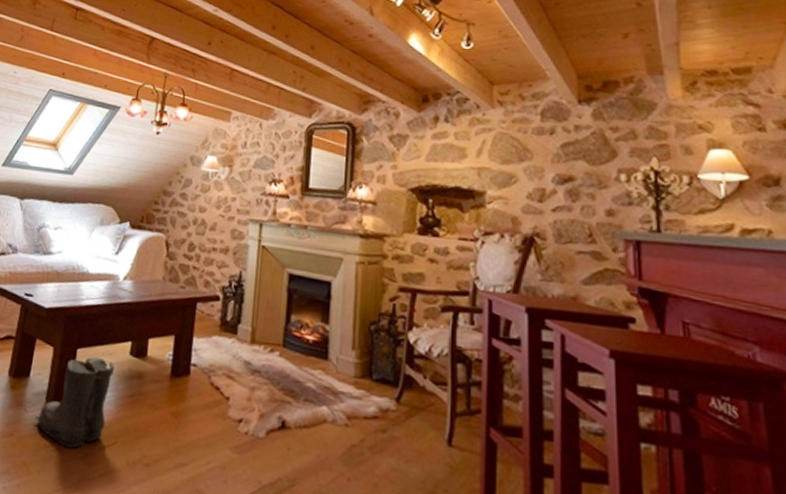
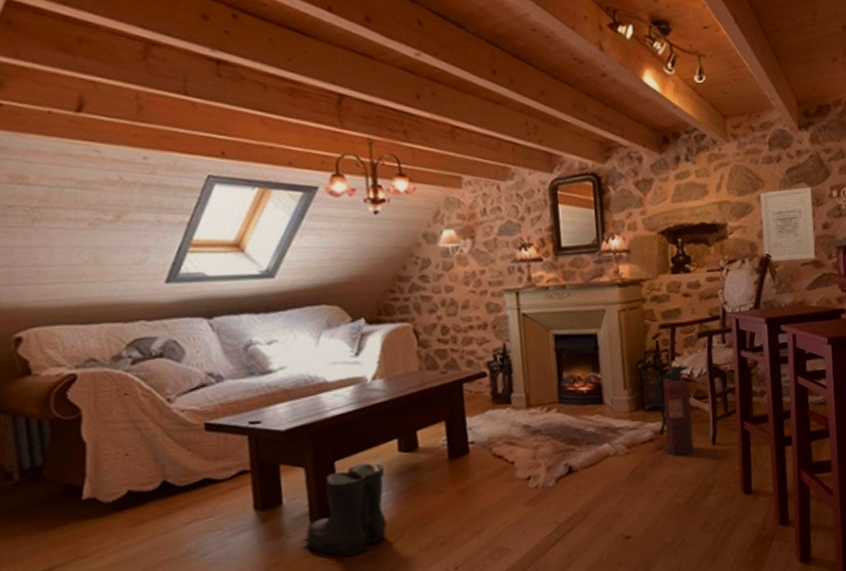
fire extinguisher: none [385,336,431,450] -> present [654,365,695,457]
wall art: none [528,164,596,249] -> present [760,186,816,262]

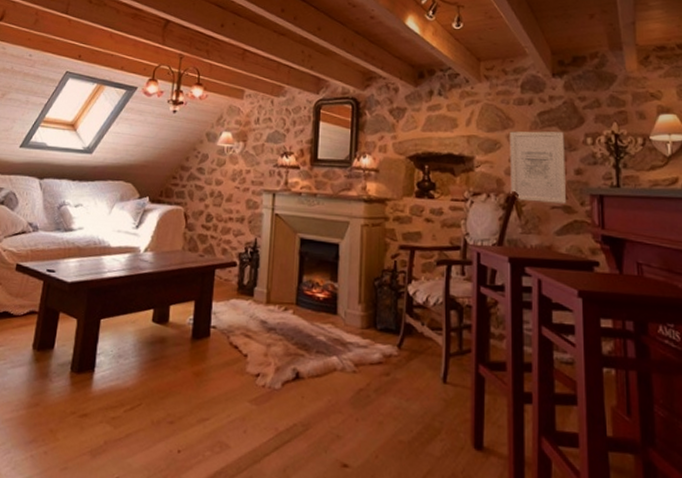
boots: present [301,463,387,557] -> none [60,326,137,413]
fire extinguisher: present [654,365,695,457] -> none [388,289,428,389]

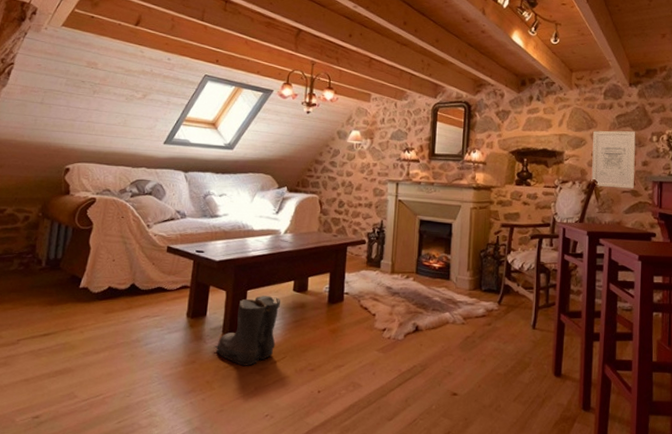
boots: none [60,326,137,413] -> present [213,296,280,366]

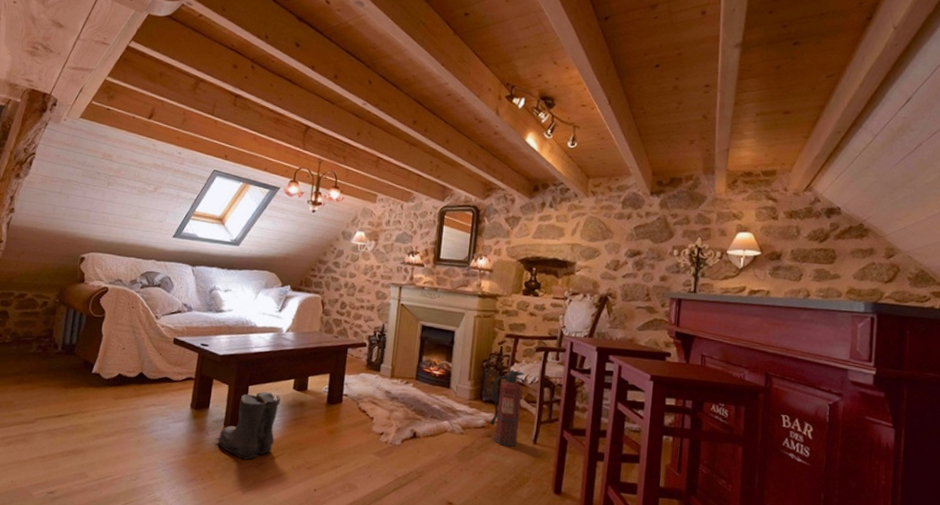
fire extinguisher: none [490,258,523,334] -> present [490,370,526,448]
wall art: present [591,130,636,189] -> none [604,241,655,305]

